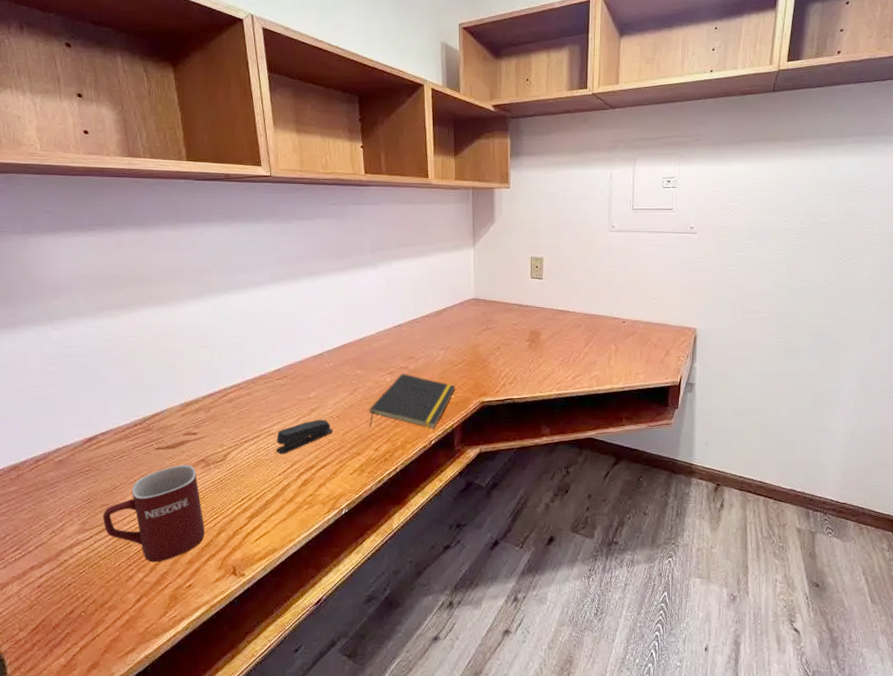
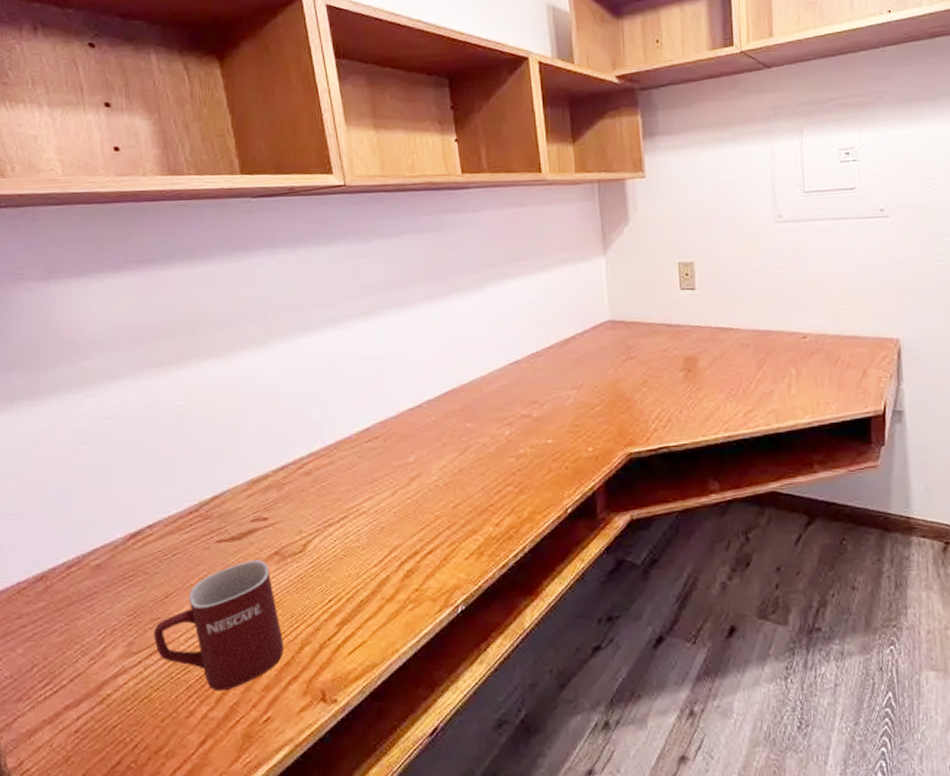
stapler: present [276,419,333,455] -> none [368,489,440,539]
notepad: present [369,374,455,429] -> none [484,423,593,496]

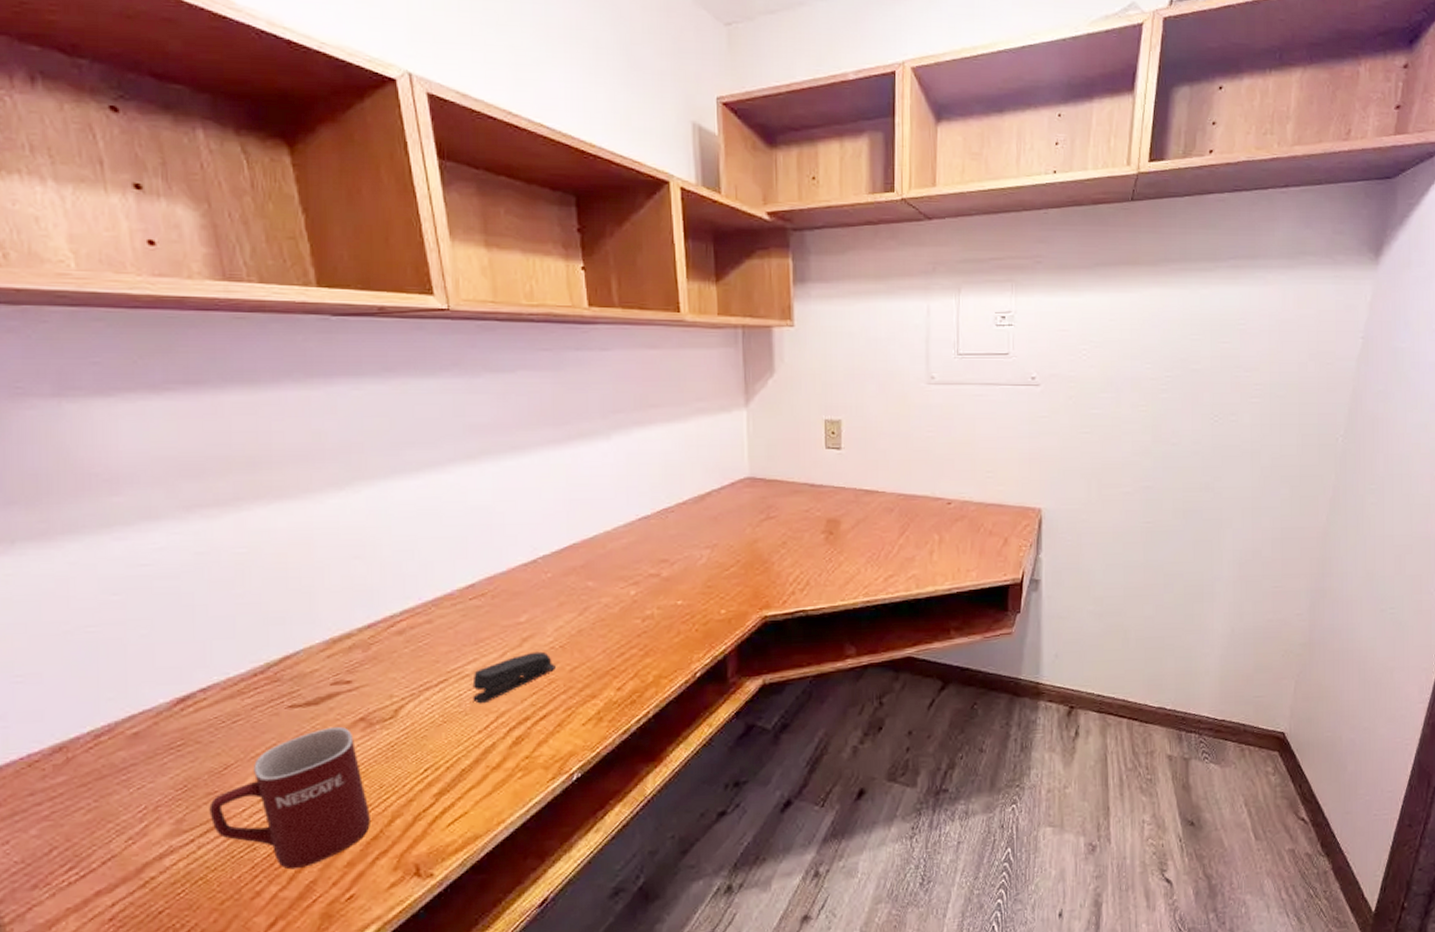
stapler: none [368,489,440,539] -> present [472,651,555,704]

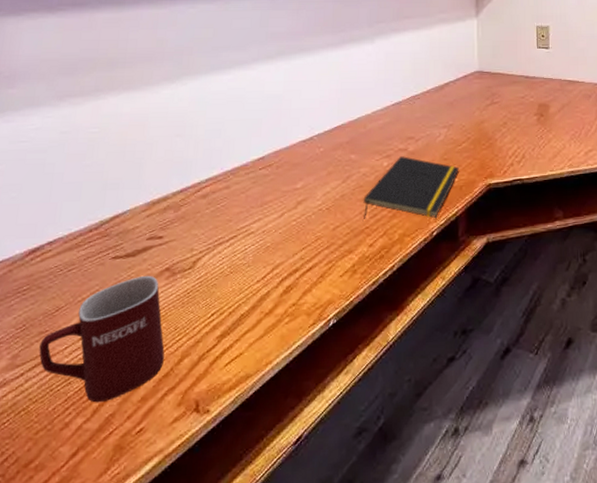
stapler: present [472,651,555,704] -> none [255,213,322,257]
notepad: none [606,583,727,659] -> present [363,156,459,219]

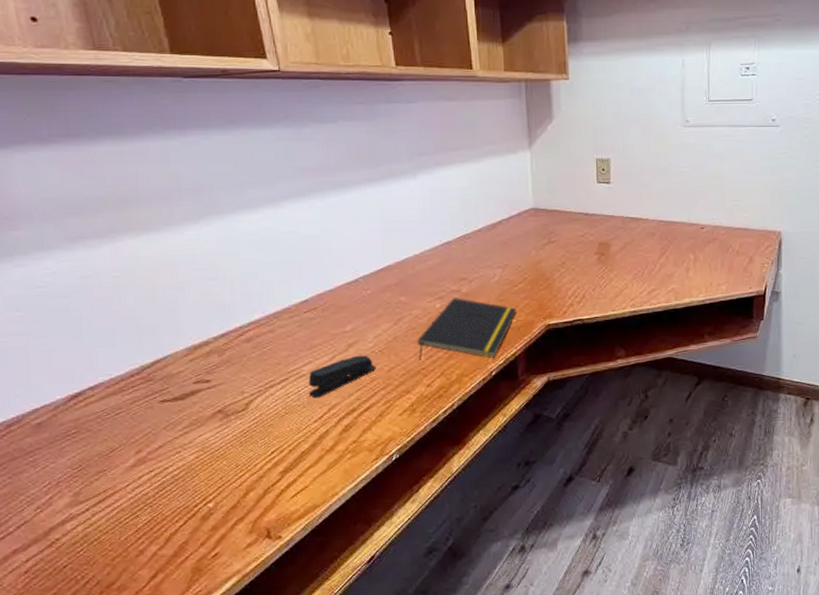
mug: present [39,275,165,403] -> none [100,417,229,533]
stapler: none [255,213,322,257] -> present [308,355,376,399]

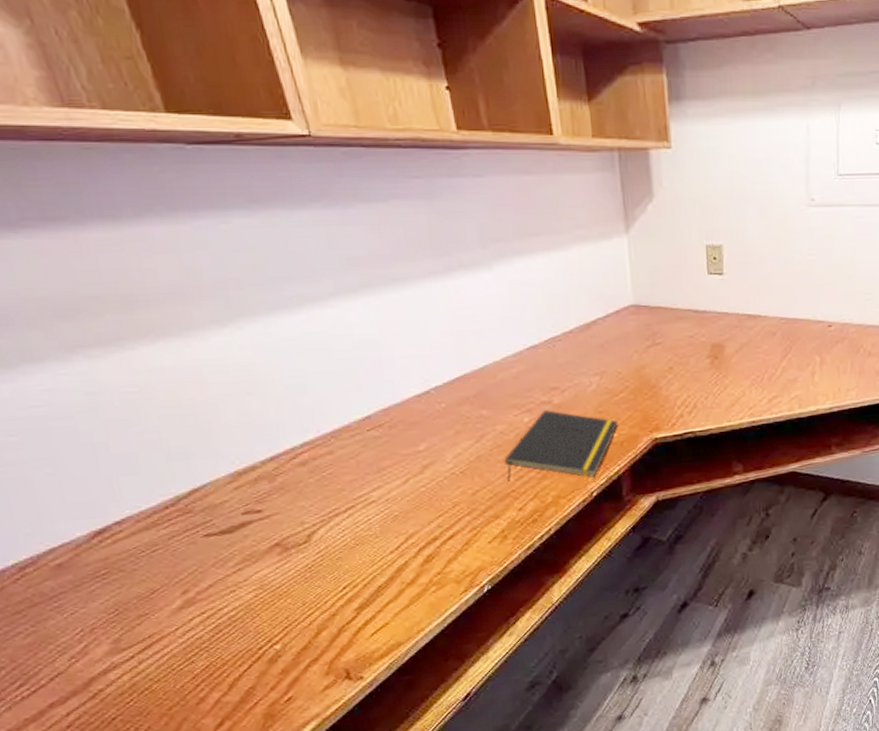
stapler: present [308,355,376,399] -> none [379,477,458,527]

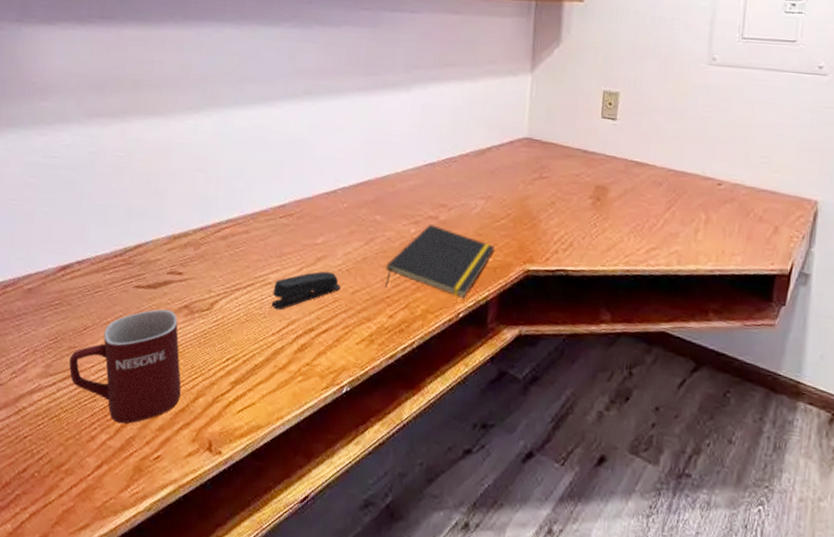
mug: none [142,551,299,678] -> present [69,309,182,424]
stapler: none [379,477,458,527] -> present [271,271,341,311]

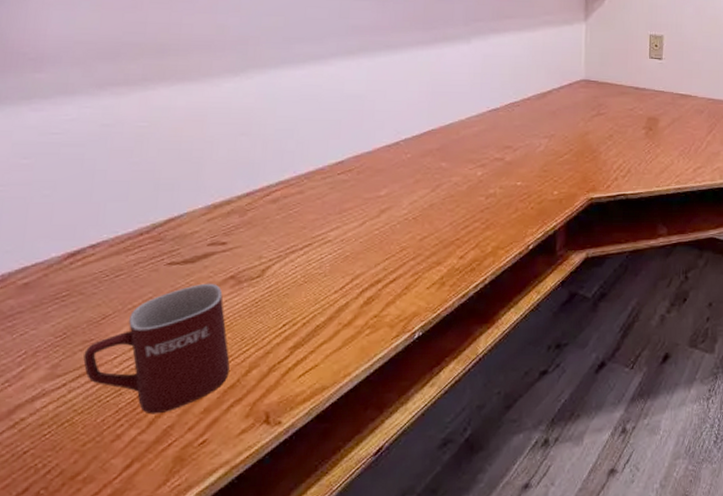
stapler: present [271,271,341,311] -> none [332,222,408,267]
notepad: present [385,224,495,298] -> none [454,166,559,231]

